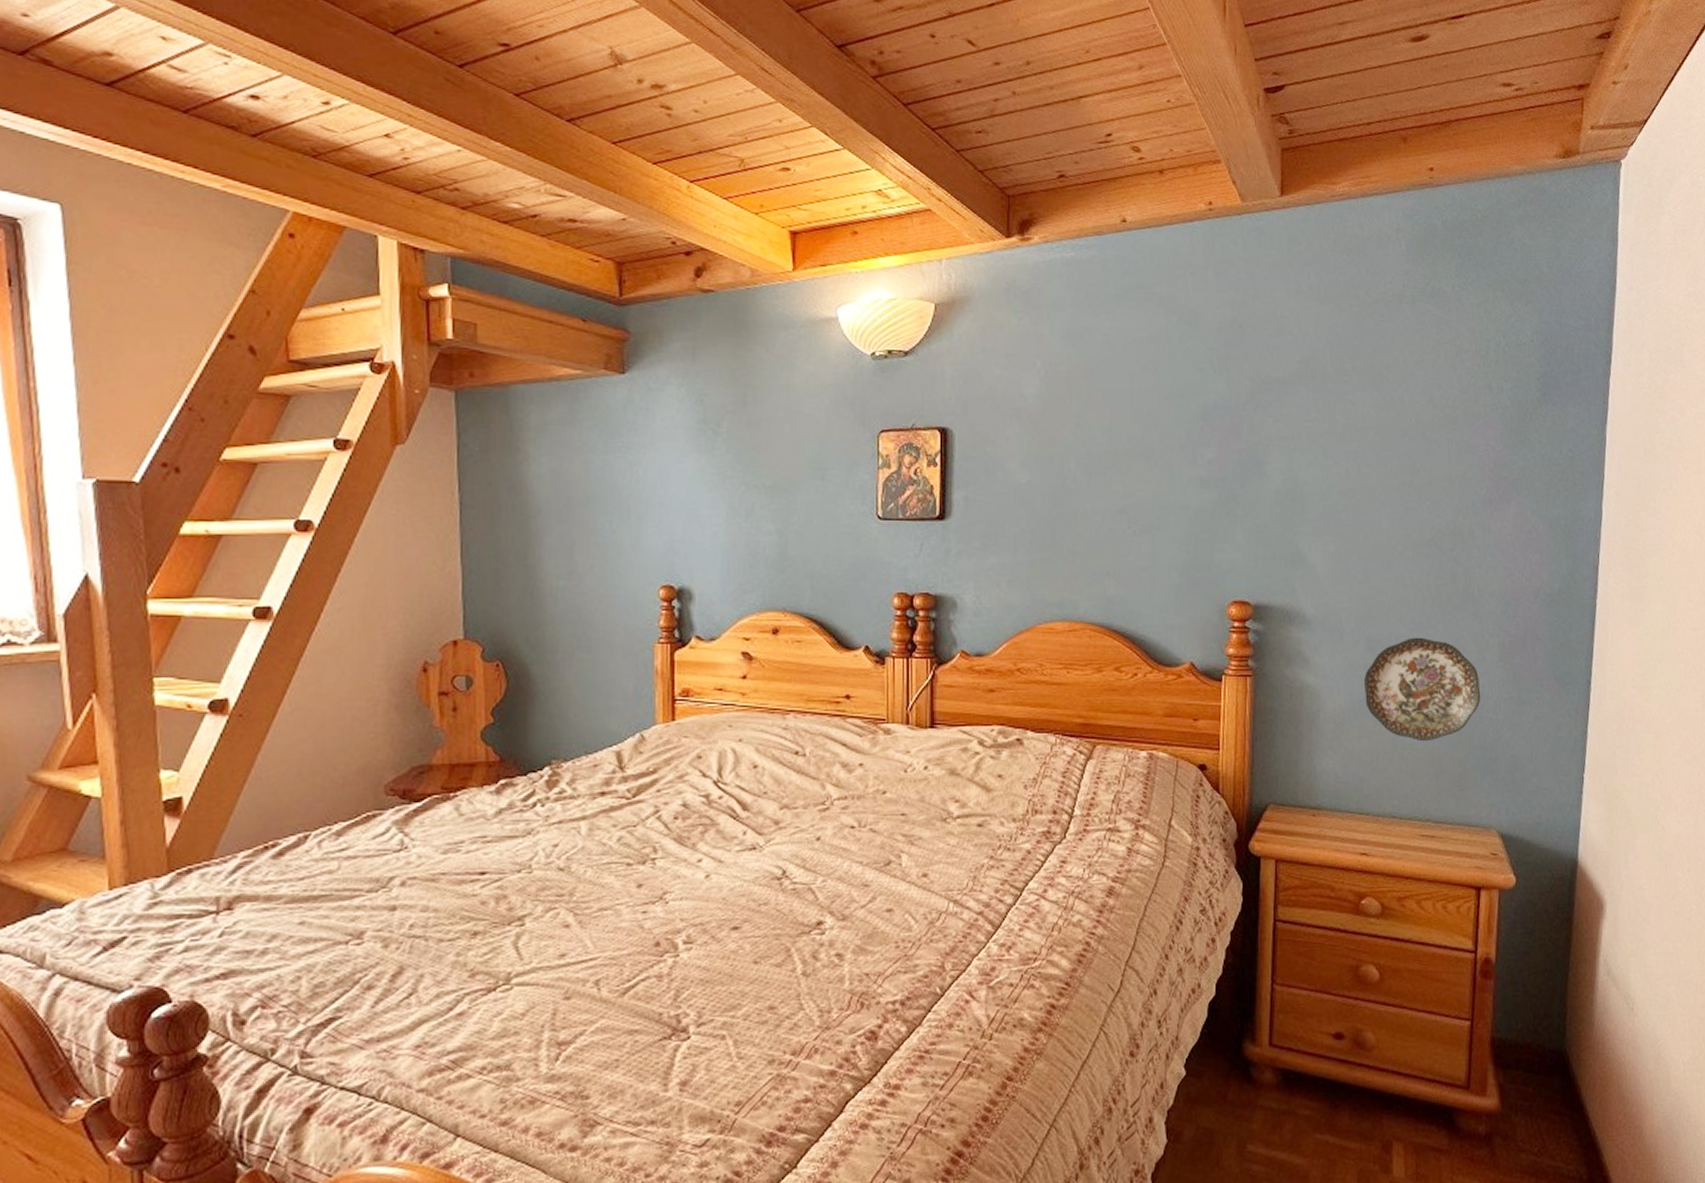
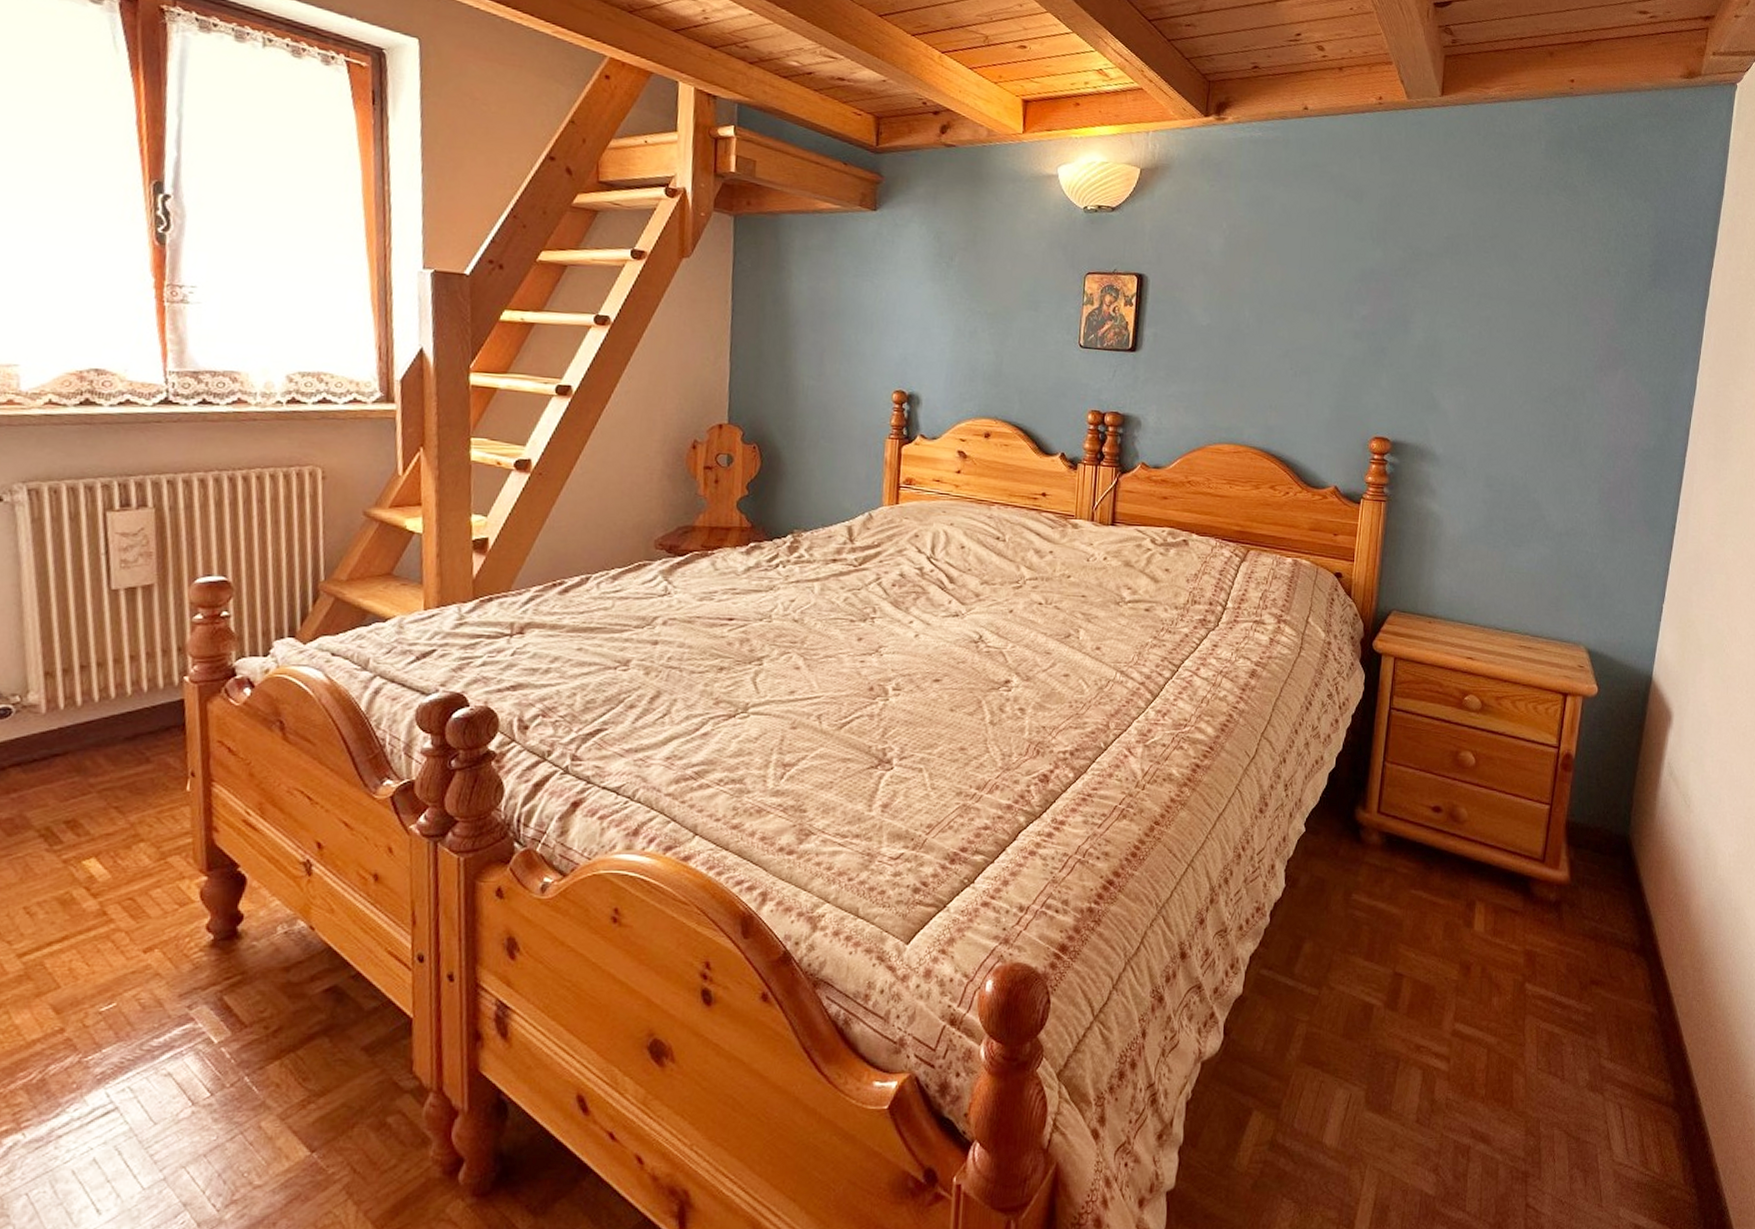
decorative plate: present [1363,637,1481,742] -> none [1480,478,1580,568]

